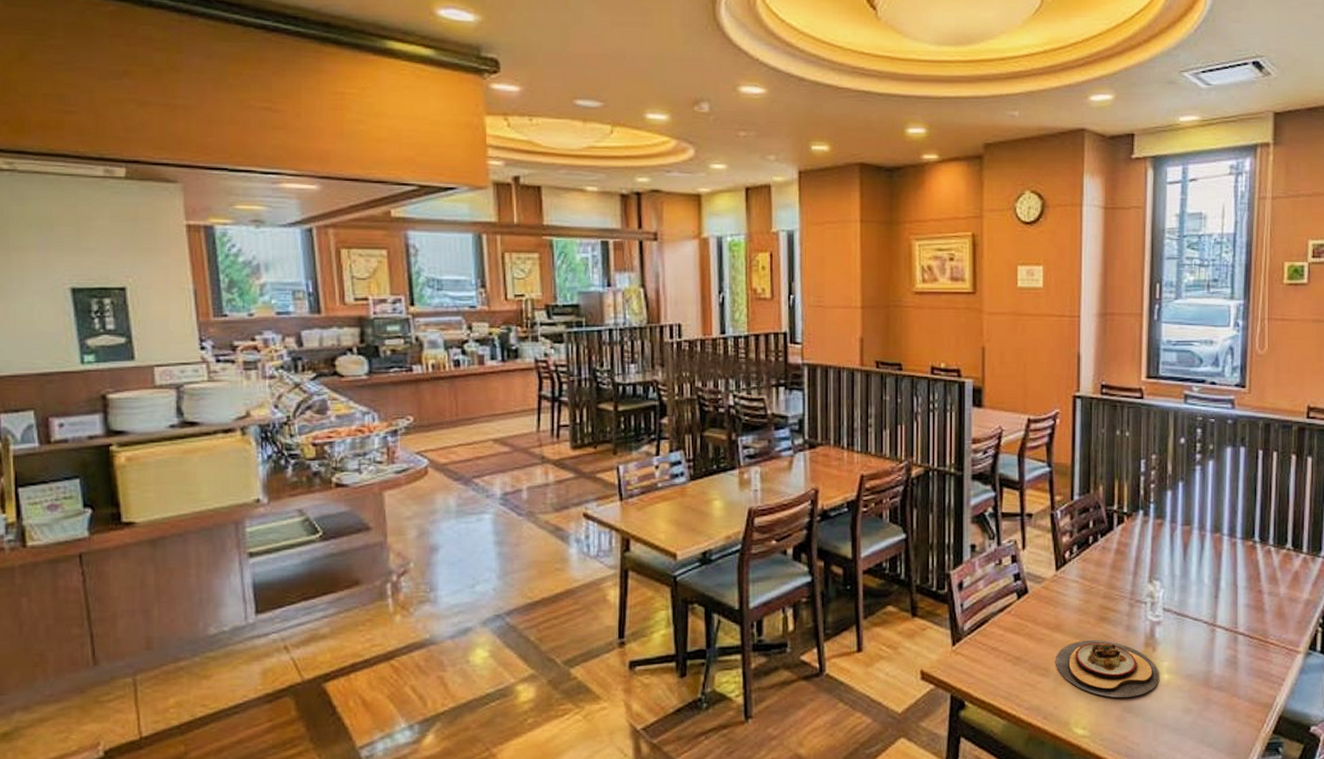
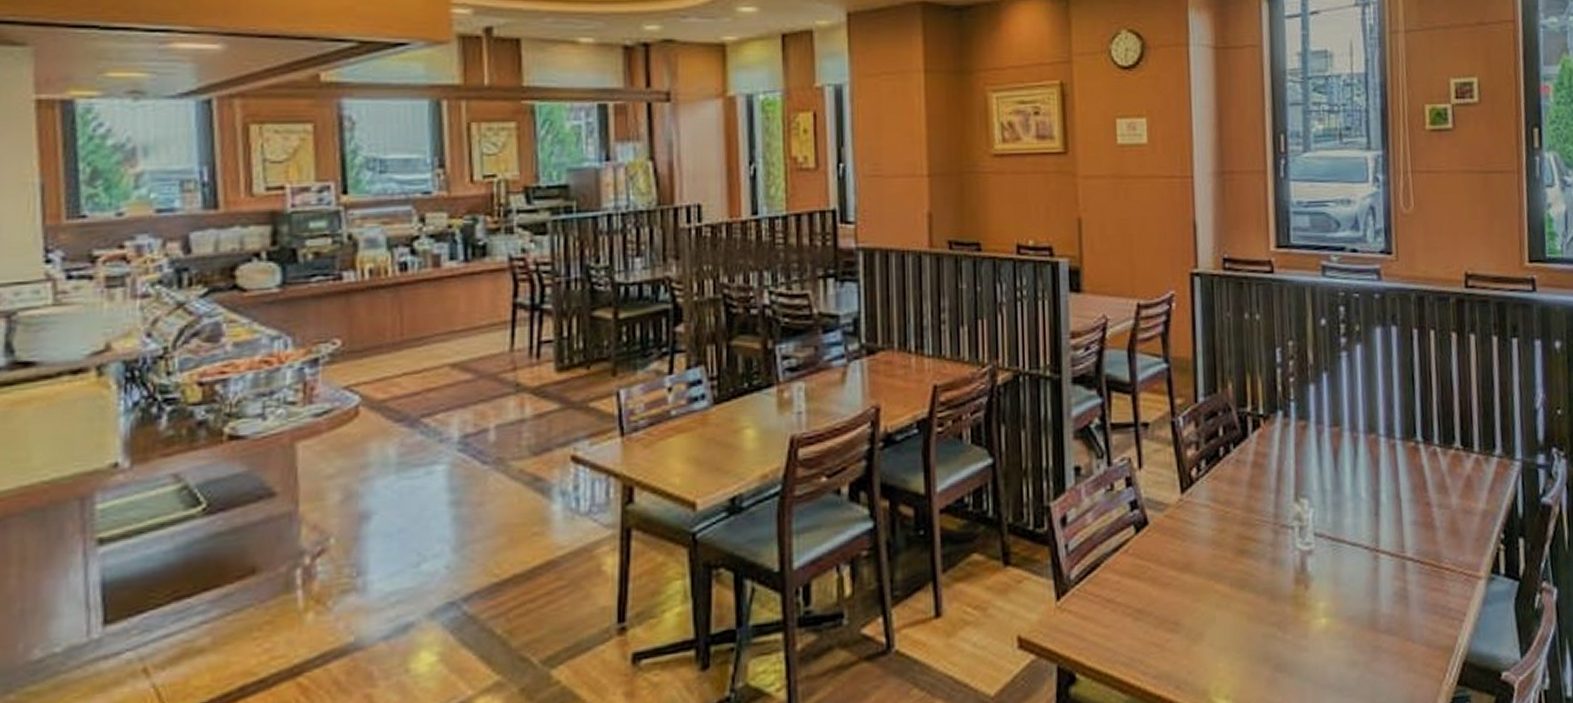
plate: present [1056,640,1160,698] -> none [1187,579,1316,654]

